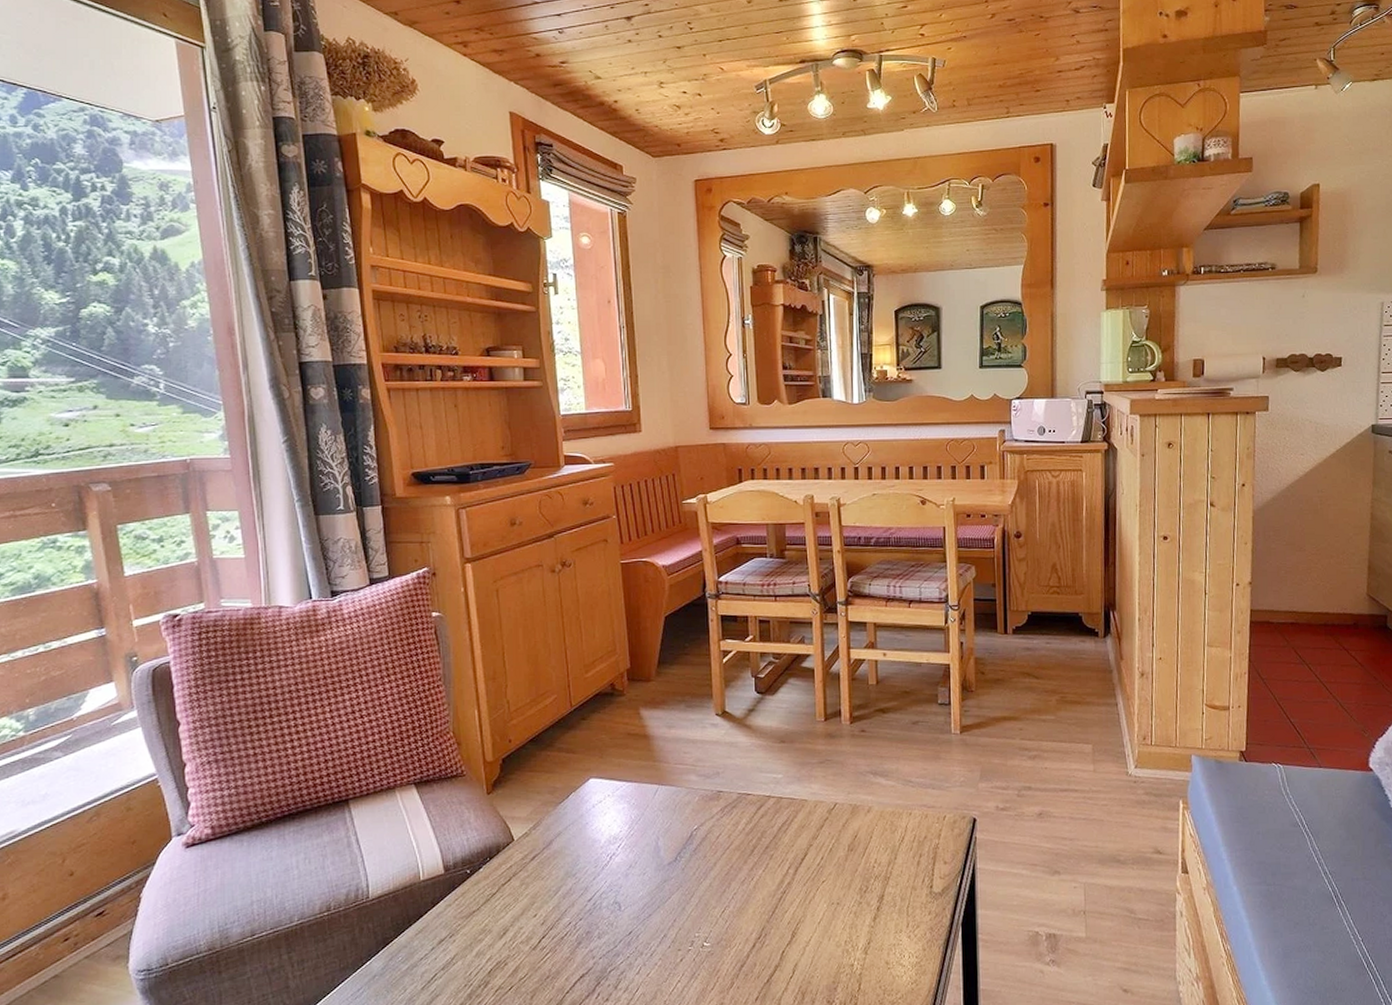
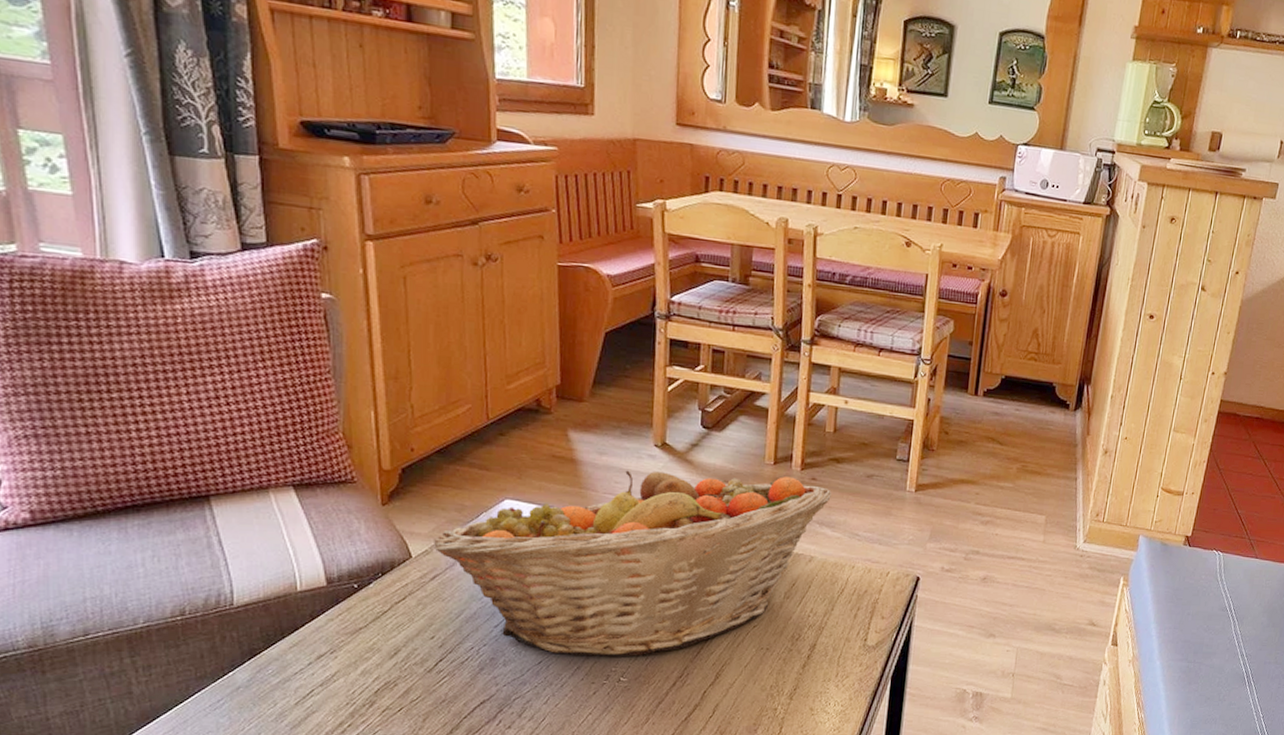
fruit basket: none [532,731,881,924] -> present [434,470,831,656]

